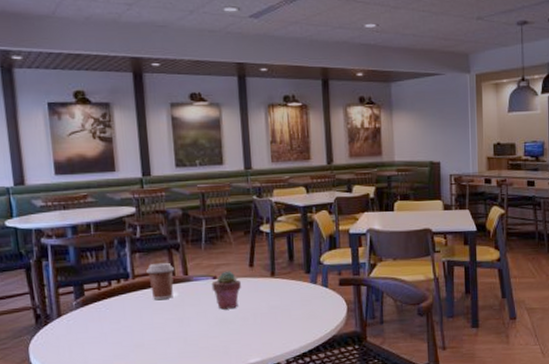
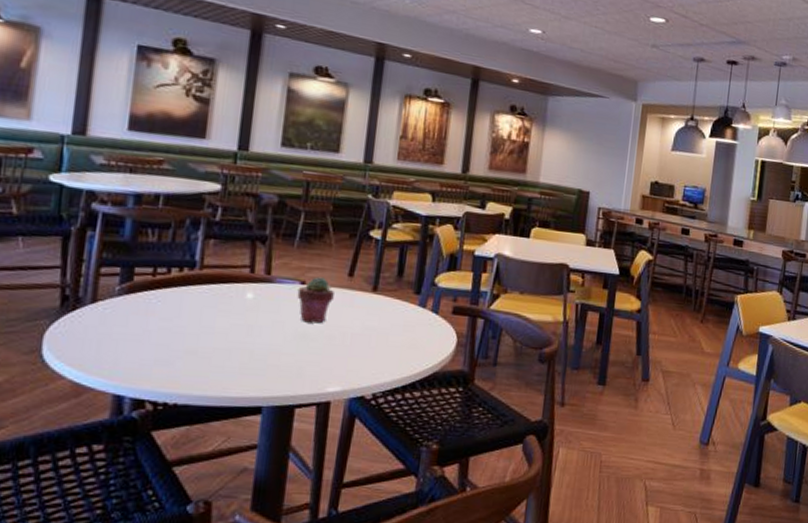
coffee cup: present [146,262,175,299] -> none [219,254,256,300]

